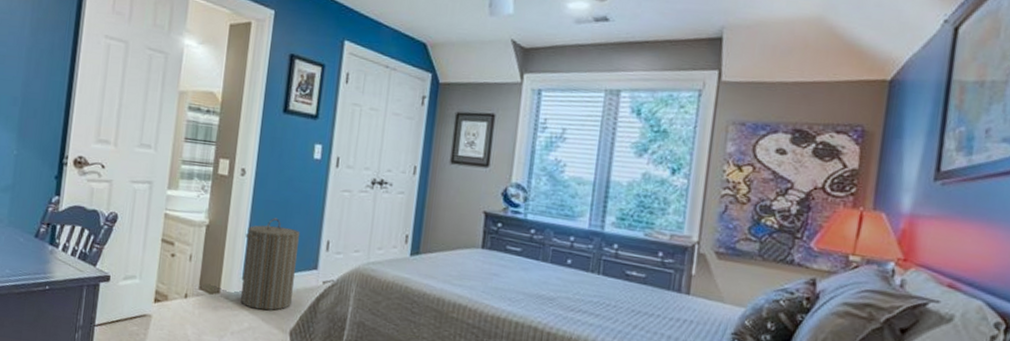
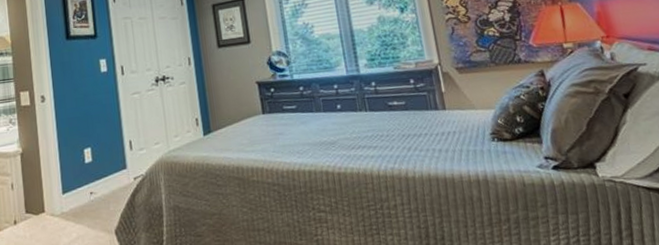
laundry hamper: present [240,218,301,311] -> none [57,132,111,219]

